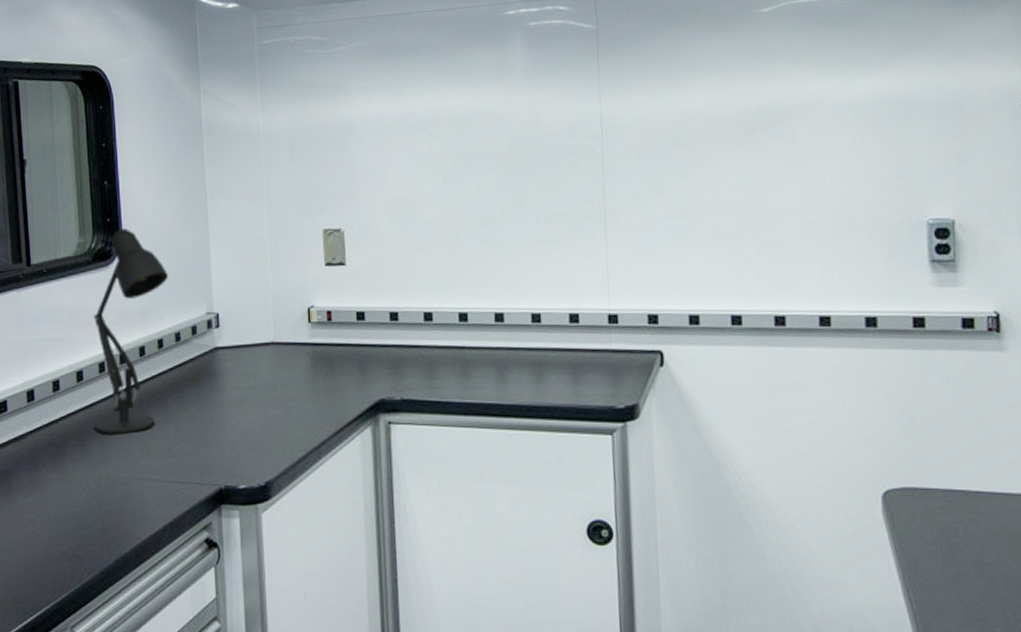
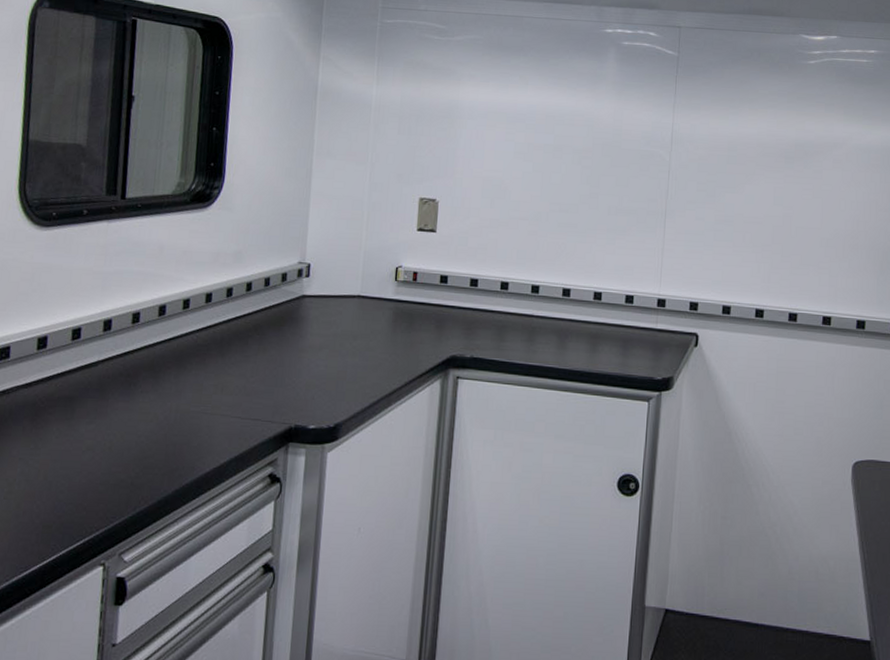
desk lamp: present [93,228,169,435] -> none [170,174,266,370]

